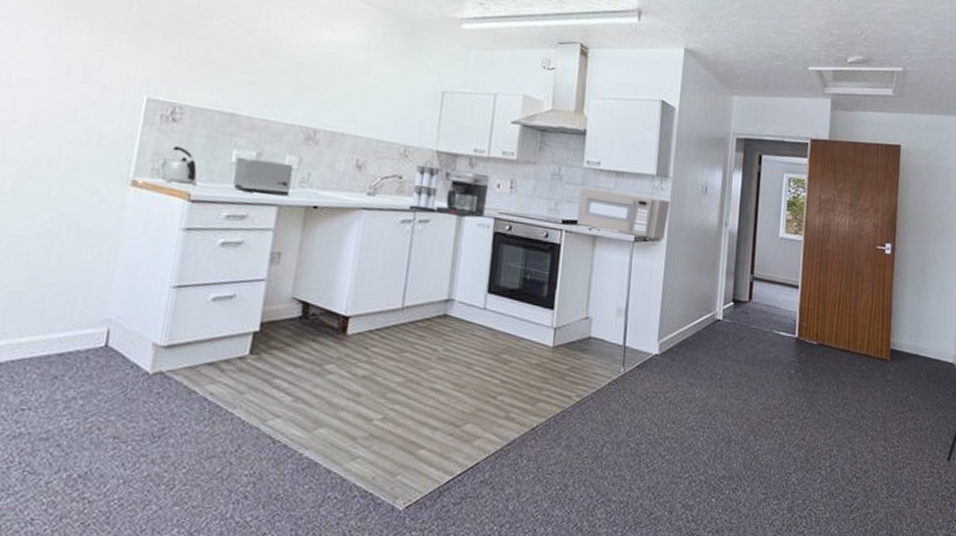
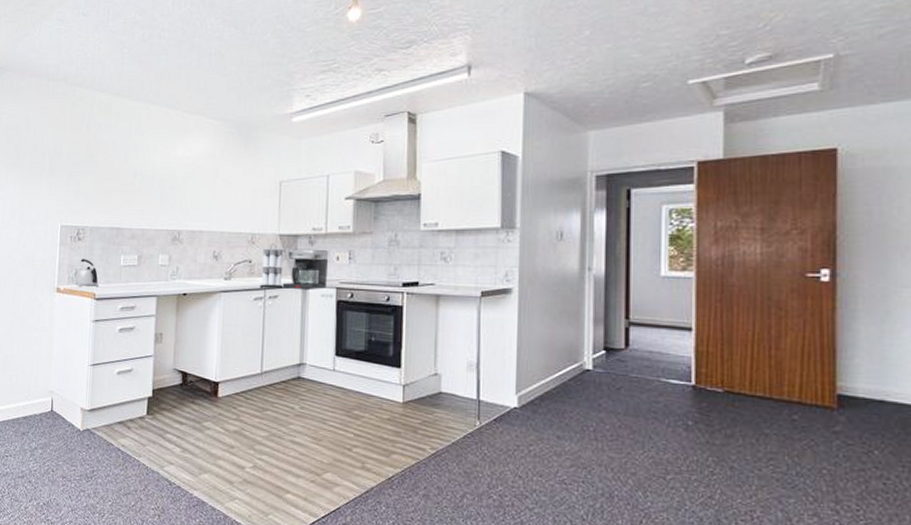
toaster: present [232,156,294,196] -> none [123,261,166,288]
microwave: present [577,188,670,241] -> none [418,250,519,295]

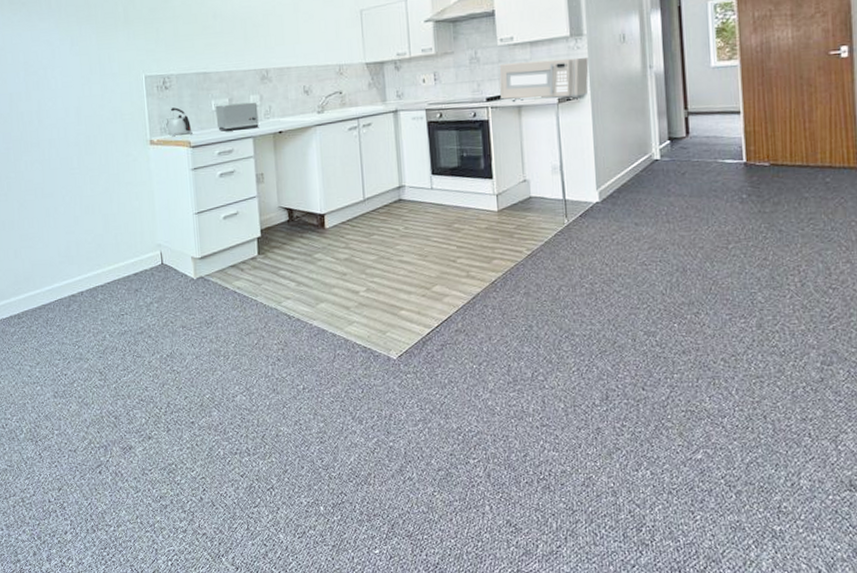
toaster: none [123,261,166,288] -> present [215,101,259,131]
spice rack: present [260,243,284,289] -> none [352,72,375,118]
coffee maker: present [282,249,329,291] -> none [374,73,416,116]
microwave: none [418,250,519,295] -> present [499,57,589,103]

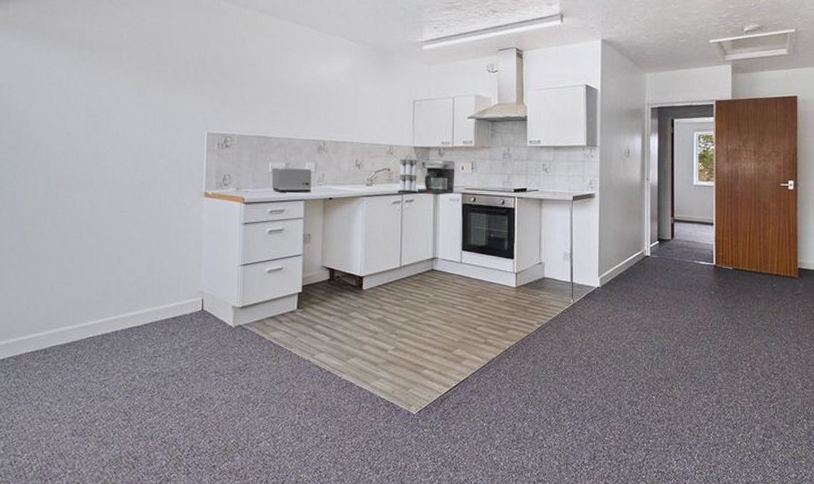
kettle: present [167,107,193,136] -> none [223,165,247,191]
spice rack: none [352,72,375,118] -> present [398,154,418,194]
coffee maker: none [374,73,416,116] -> present [417,159,456,195]
microwave: present [499,57,589,103] -> none [526,162,599,199]

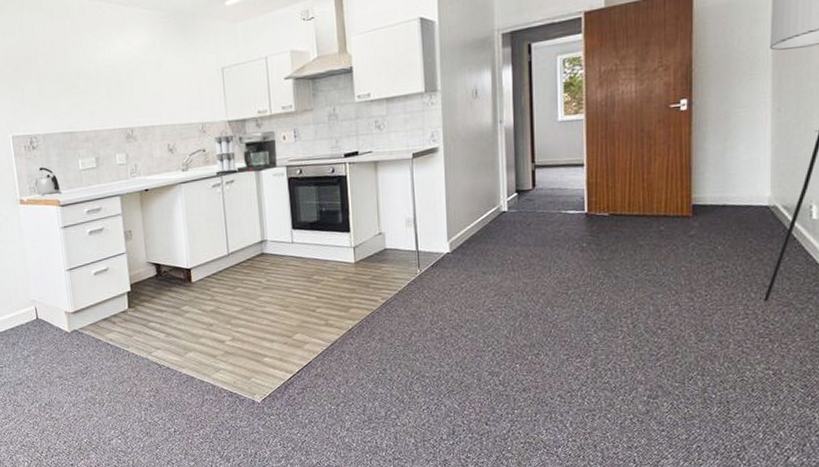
kettle: none [223,165,247,191] -> present [36,167,61,195]
toaster: present [271,167,312,193] -> none [82,160,126,190]

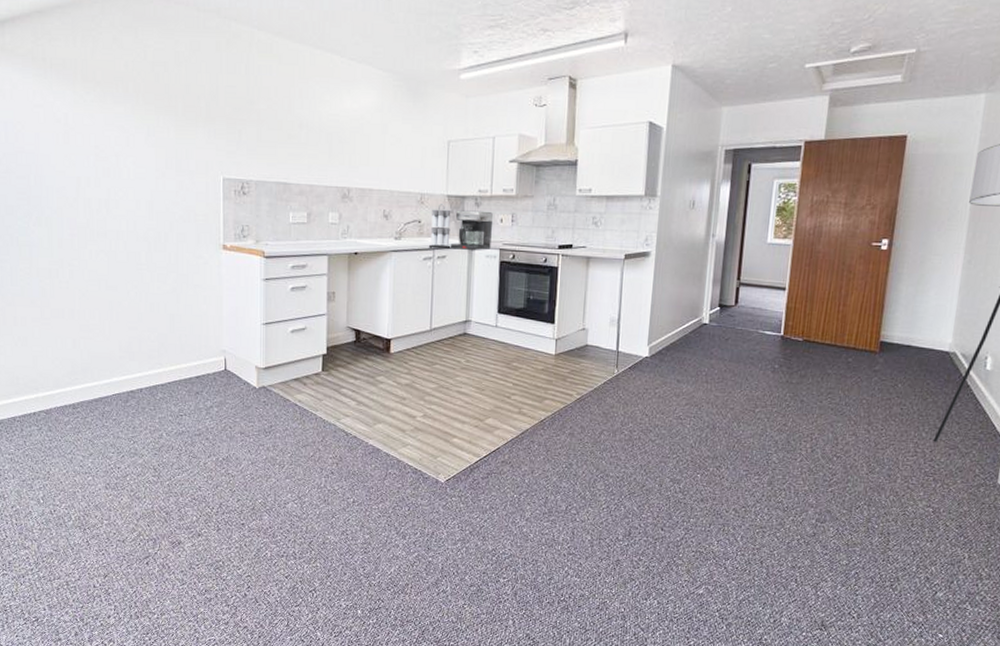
kettle: present [36,167,61,195] -> none [242,215,267,244]

